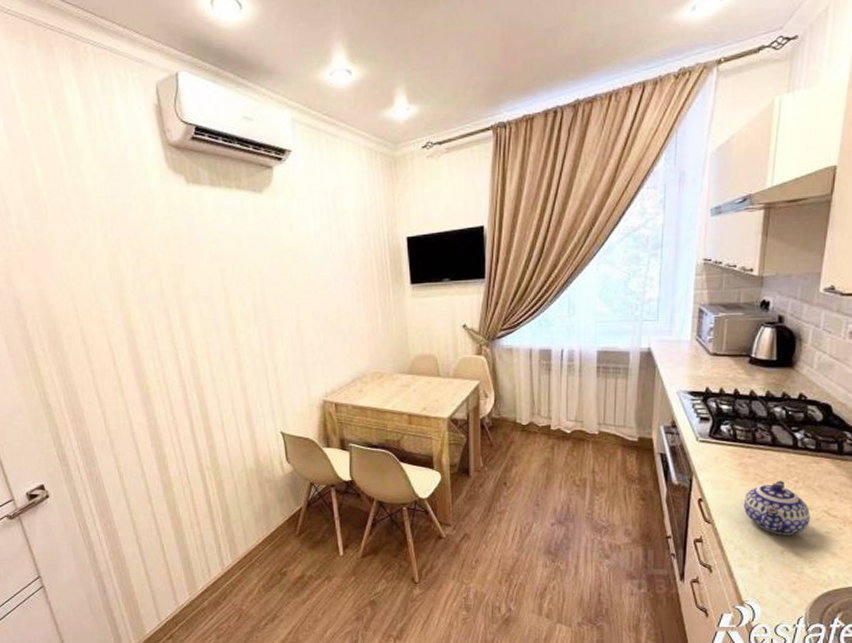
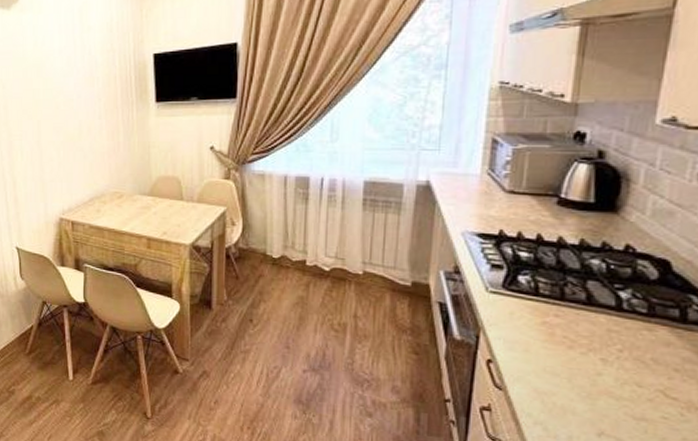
teapot: present [743,480,810,535] -> none [546,347,639,416]

